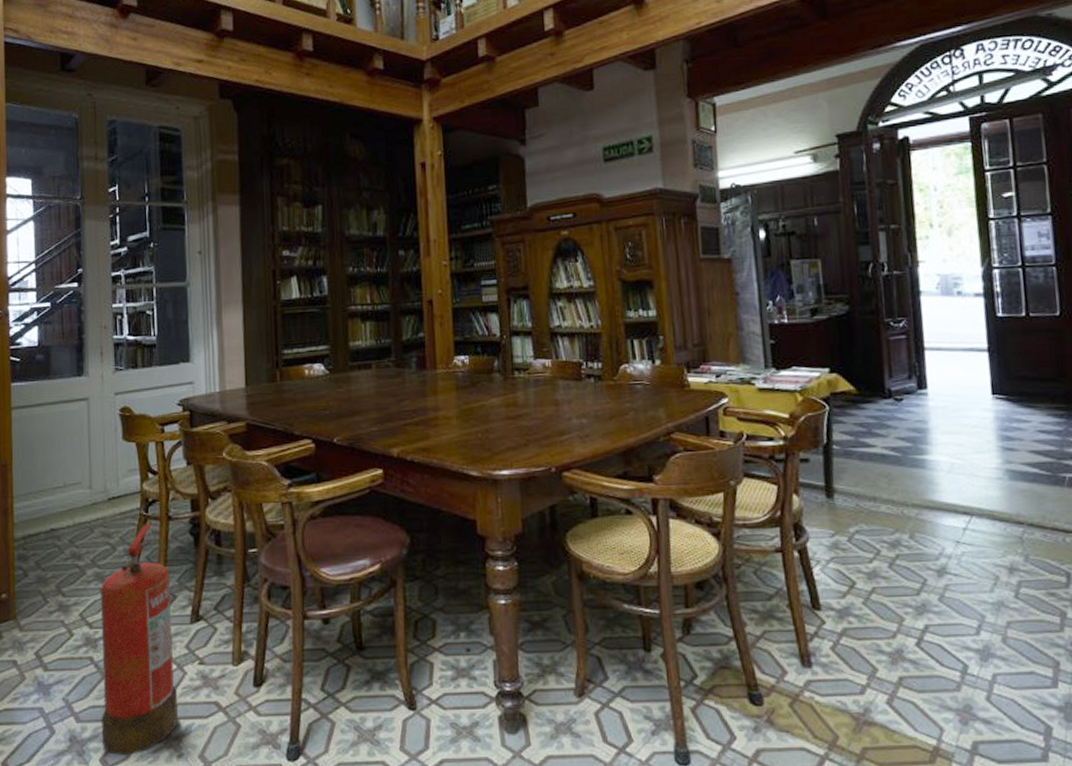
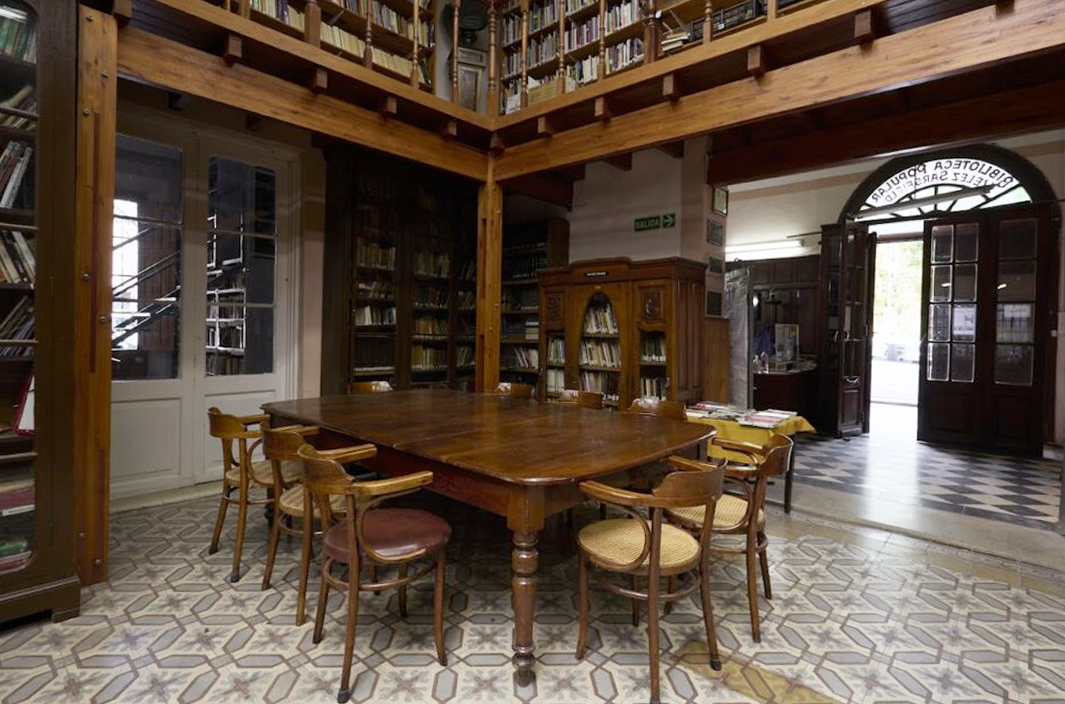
fire extinguisher: present [100,524,179,756] -> none [181,507,248,696]

